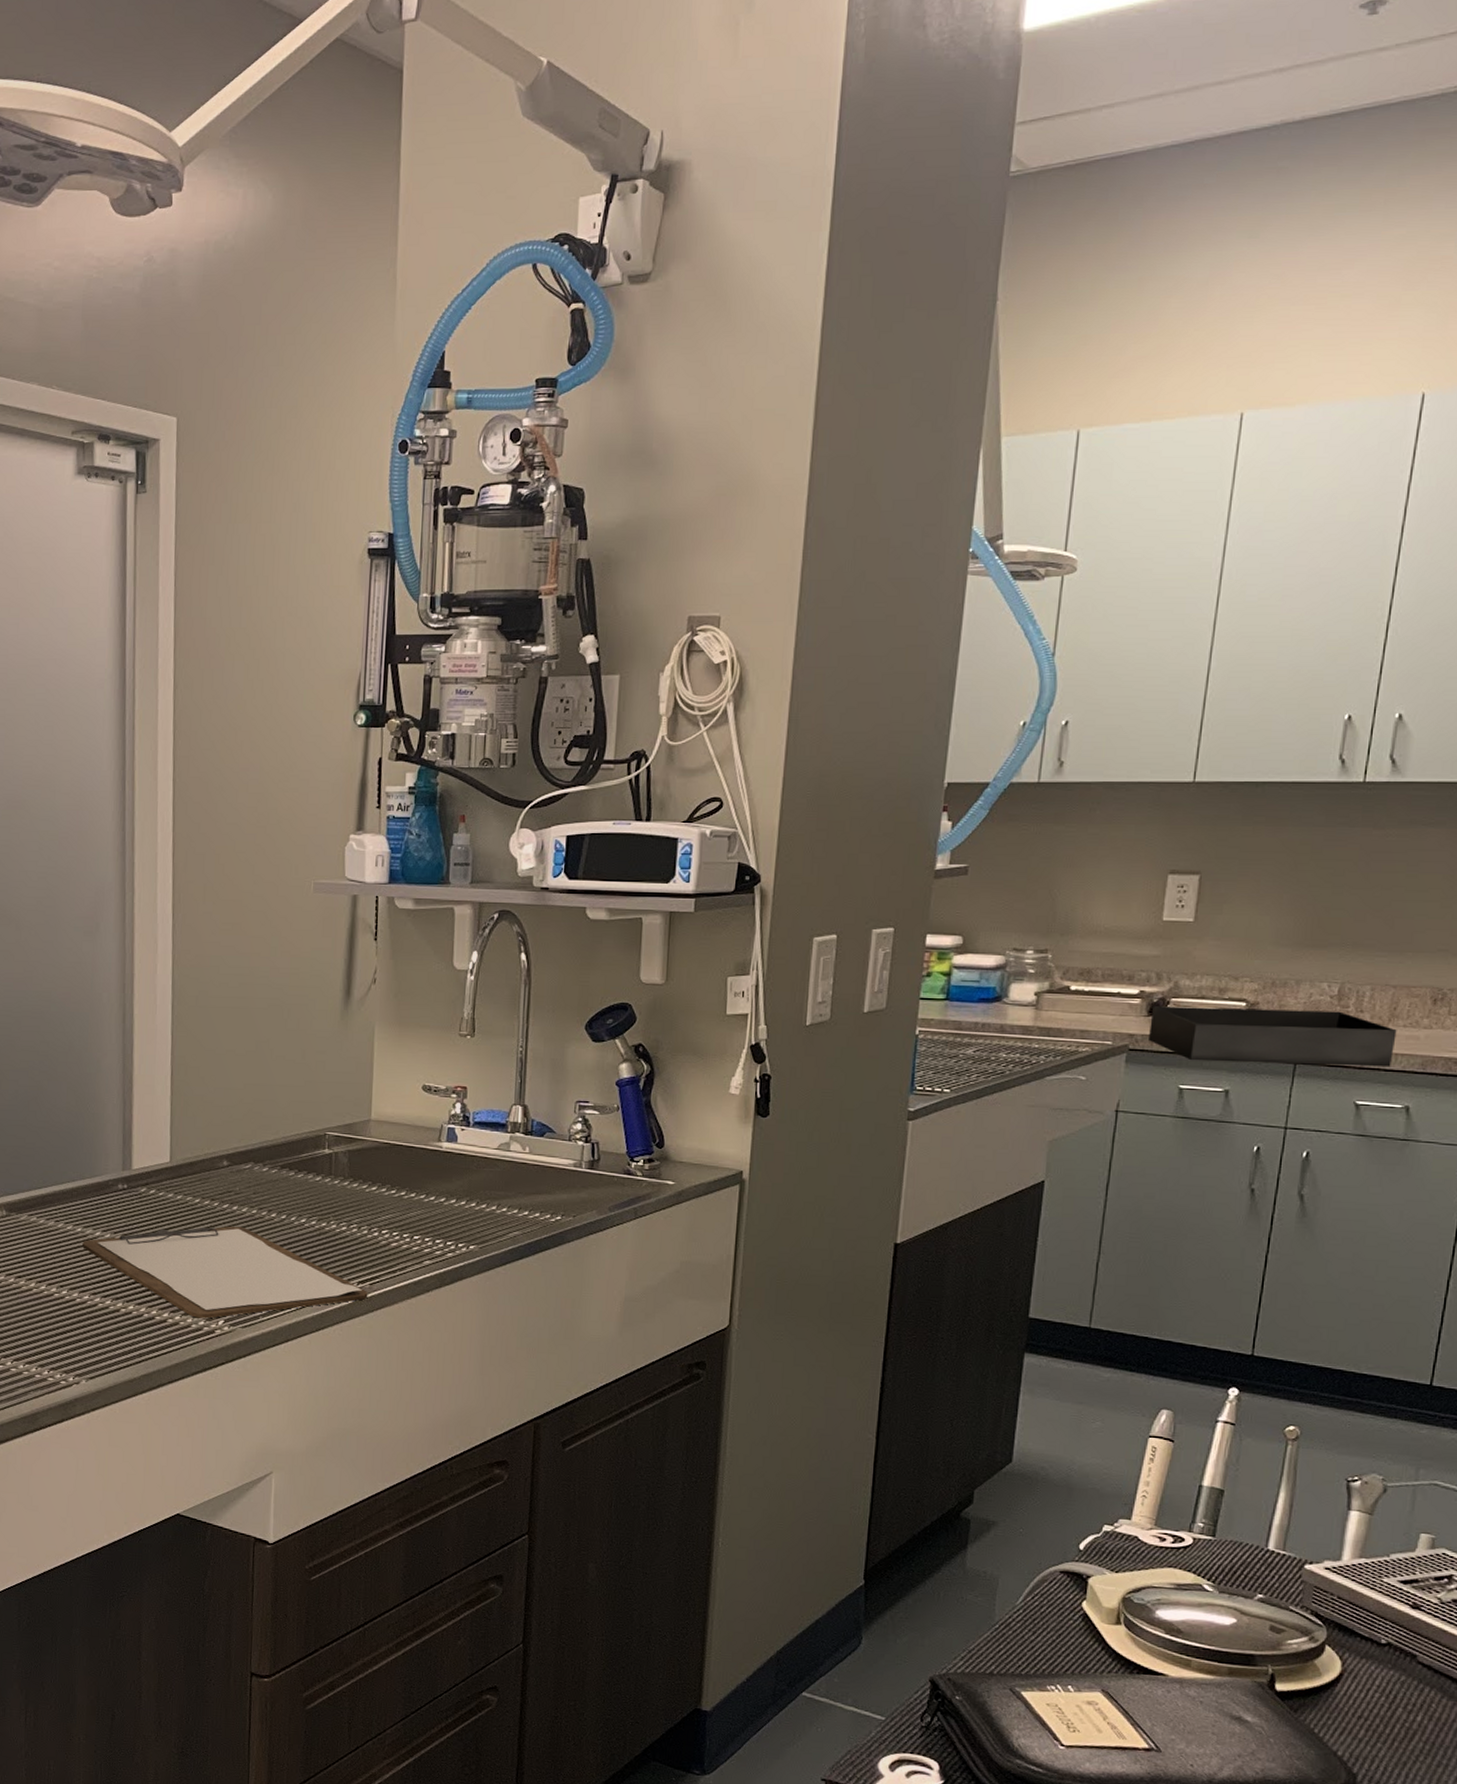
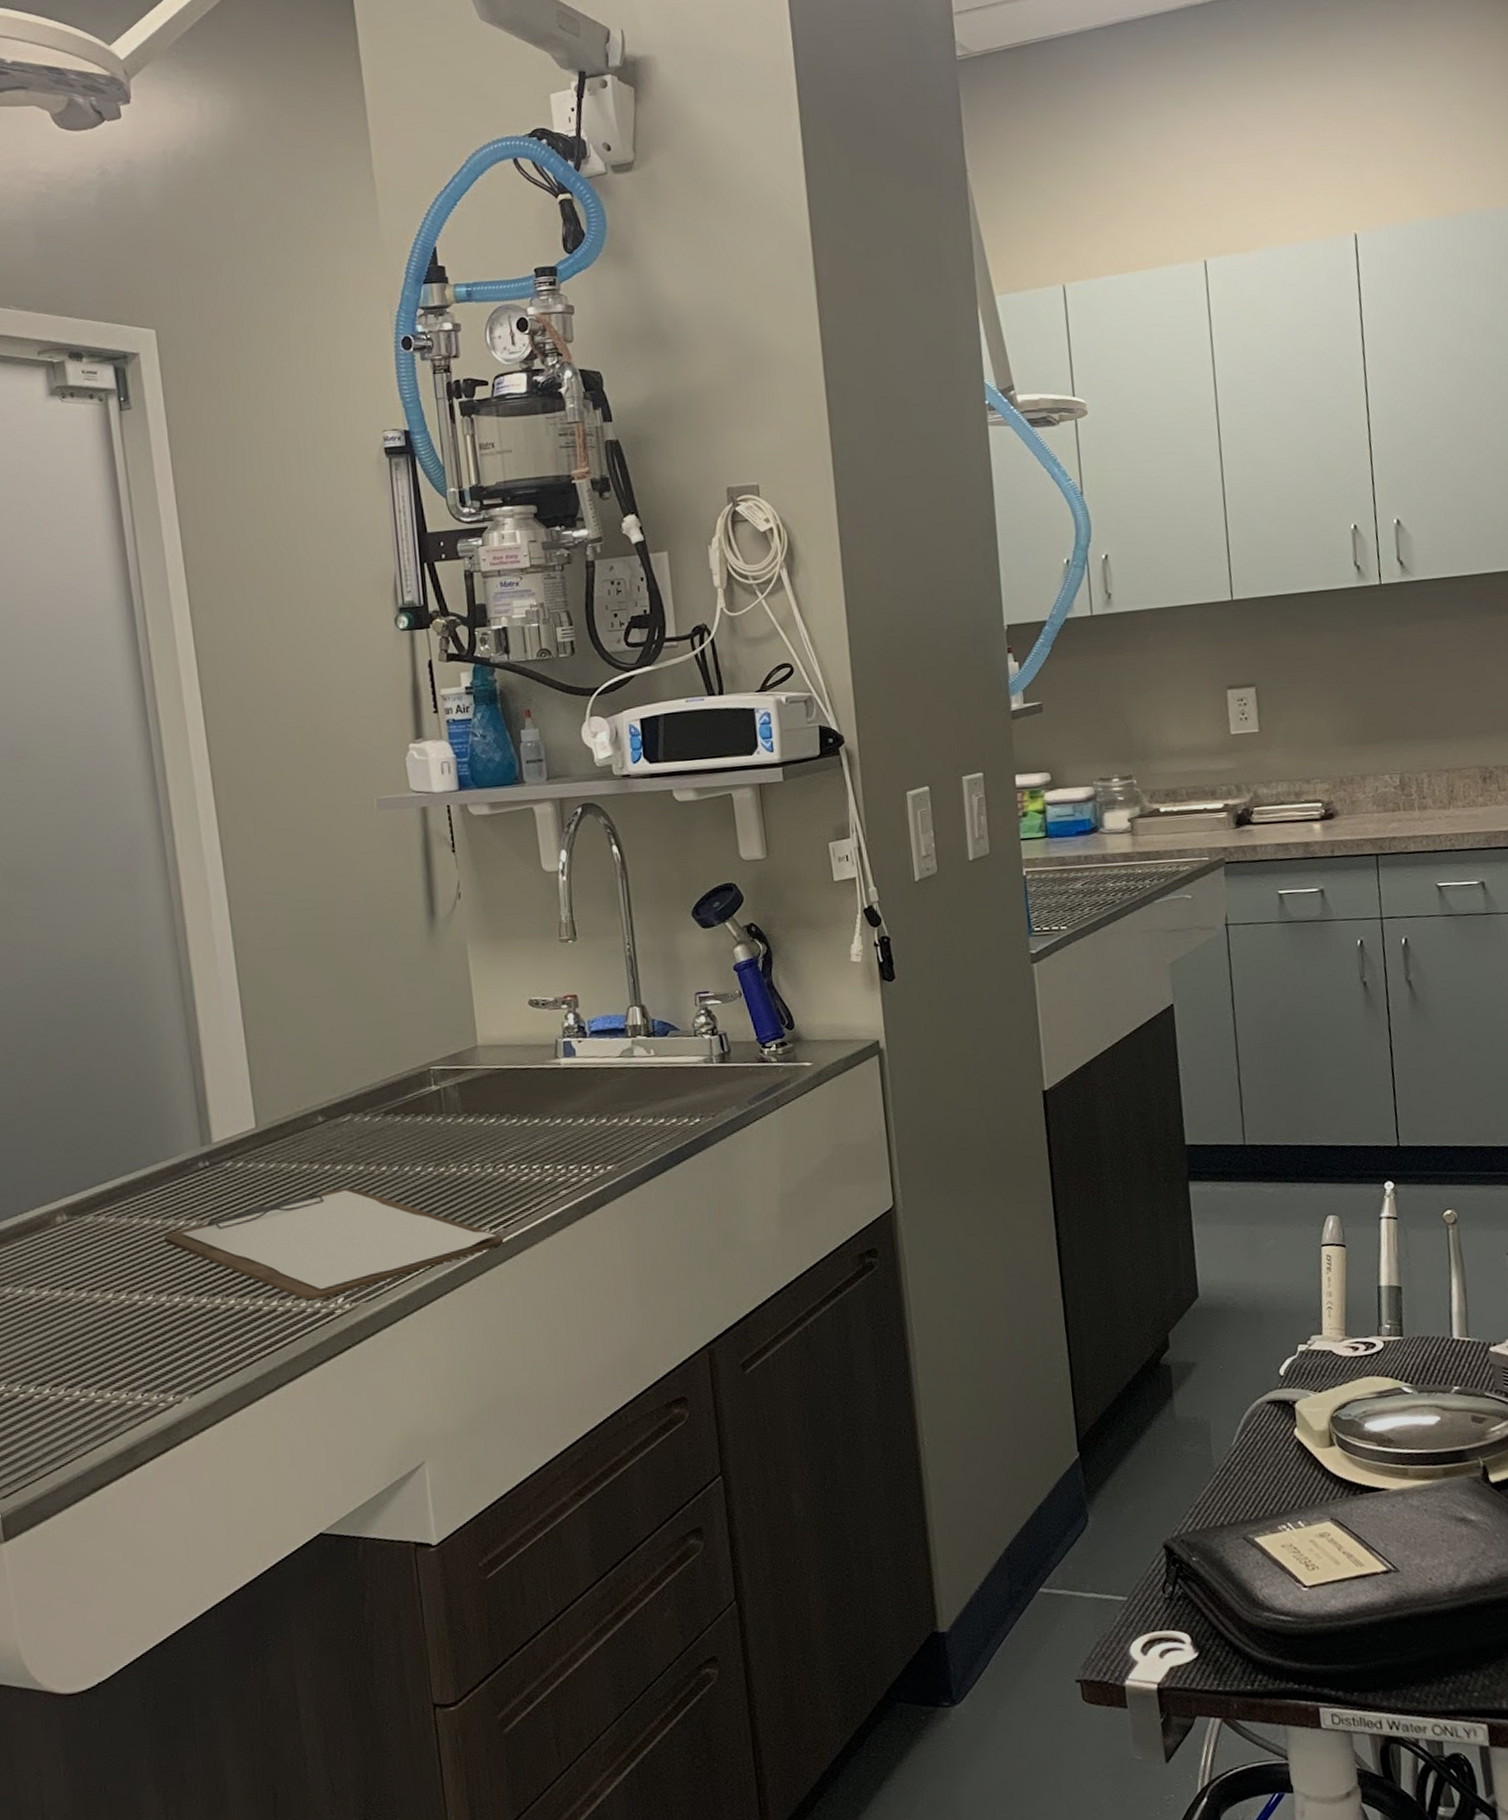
storage tray: present [1149,1006,1397,1067] -> none [1239,800,1461,866]

